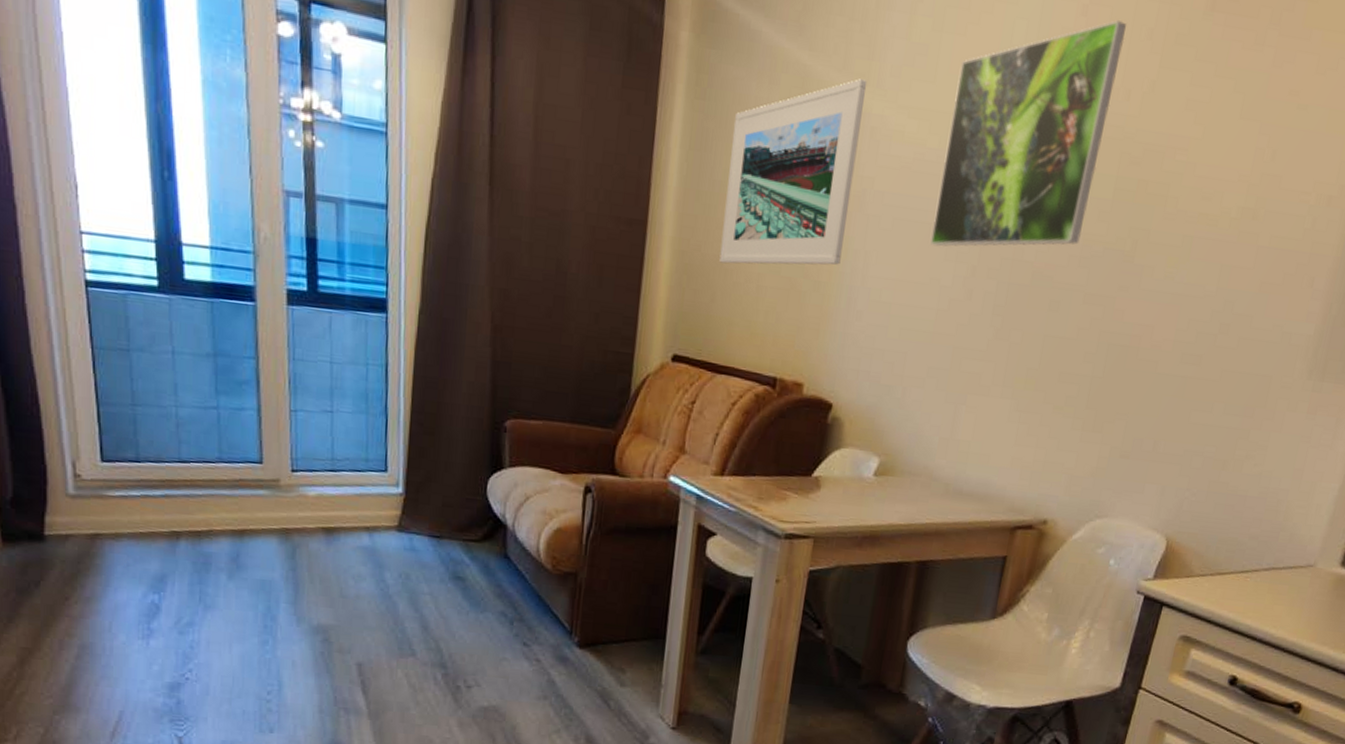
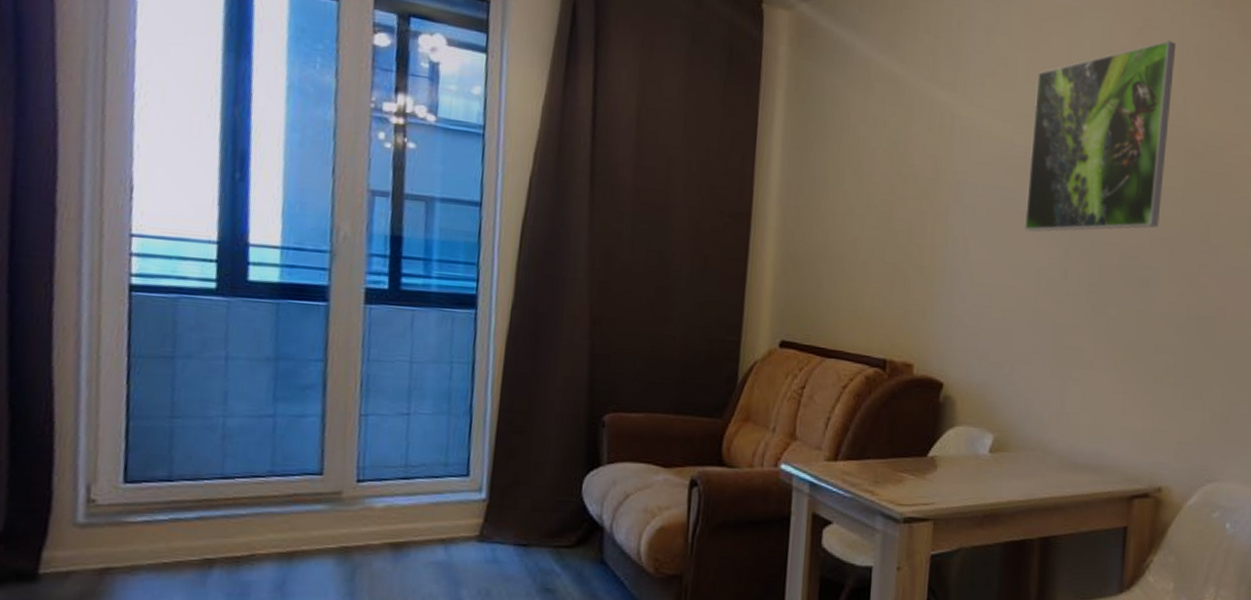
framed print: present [719,79,868,265] -> none [824,87,955,252]

